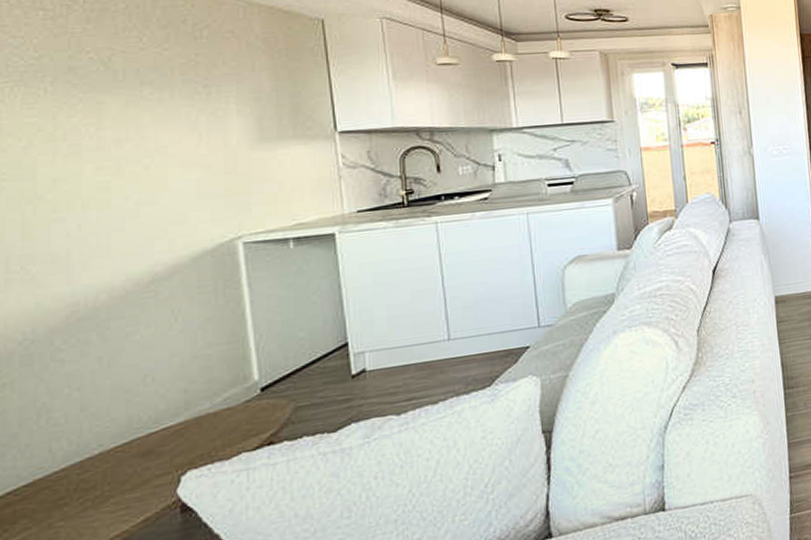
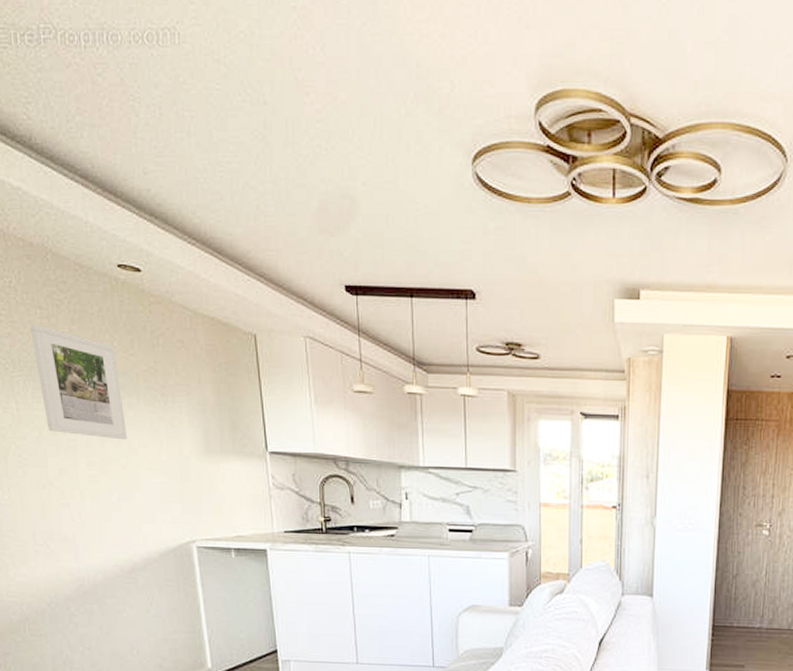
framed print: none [28,26,154,139] -> present [30,324,127,440]

